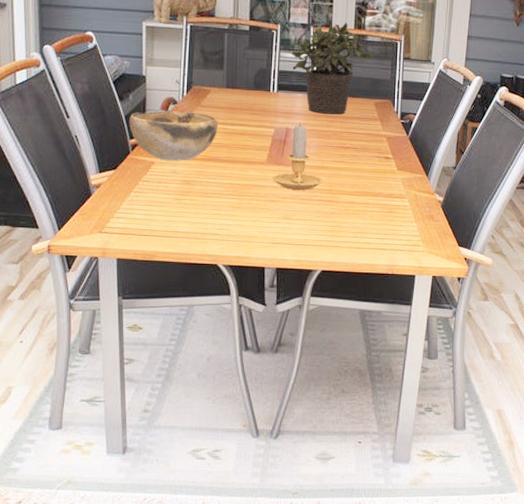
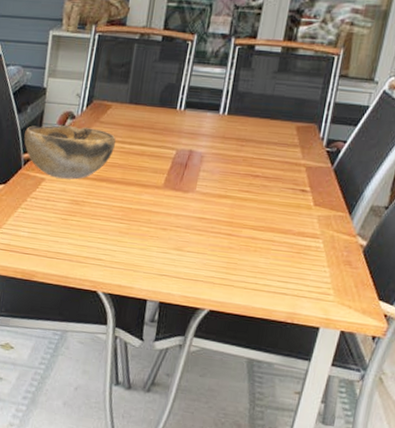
candle: present [272,122,323,191] -> none [167,144,224,221]
potted plant: present [291,22,372,115] -> none [205,33,301,138]

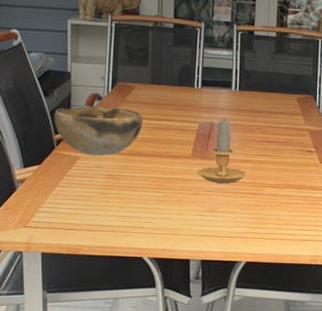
candle: none [167,144,224,221] -> present [197,117,247,184]

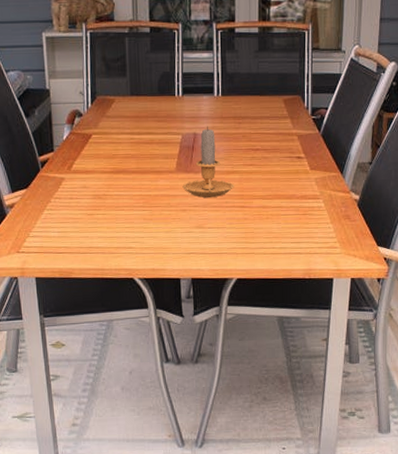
decorative bowl: present [54,106,143,156] -> none [37,123,125,176]

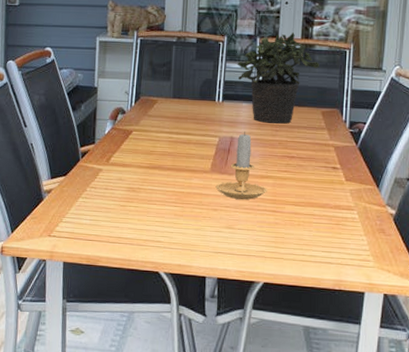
potted plant: none [194,15,278,116] -> present [237,32,319,124]

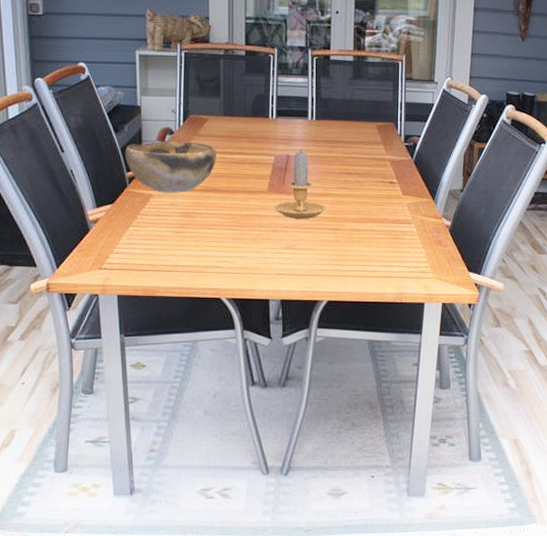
decorative bowl: none [80,120,164,169] -> present [125,141,216,193]
potted plant: present [237,32,319,124] -> none [289,44,373,139]

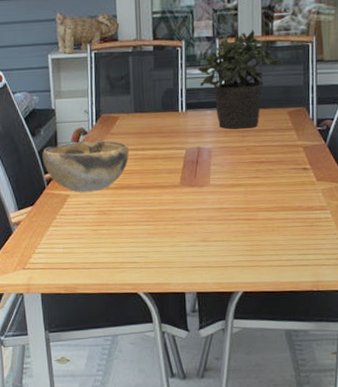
candle: present [274,148,326,220] -> none [187,140,239,212]
potted plant: none [289,44,373,139] -> present [197,30,282,129]

